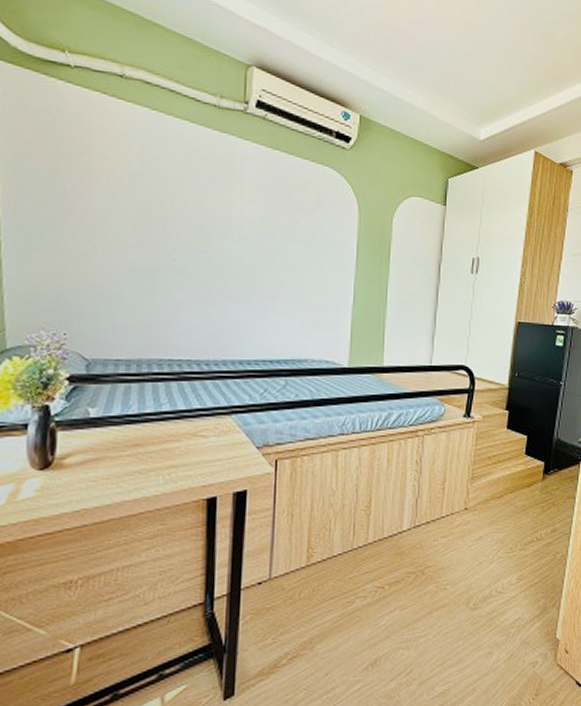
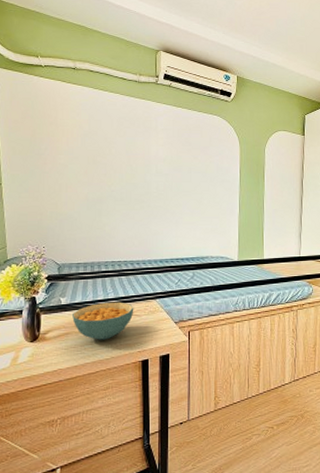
cereal bowl: none [106,416,199,469] -> present [72,302,134,340]

